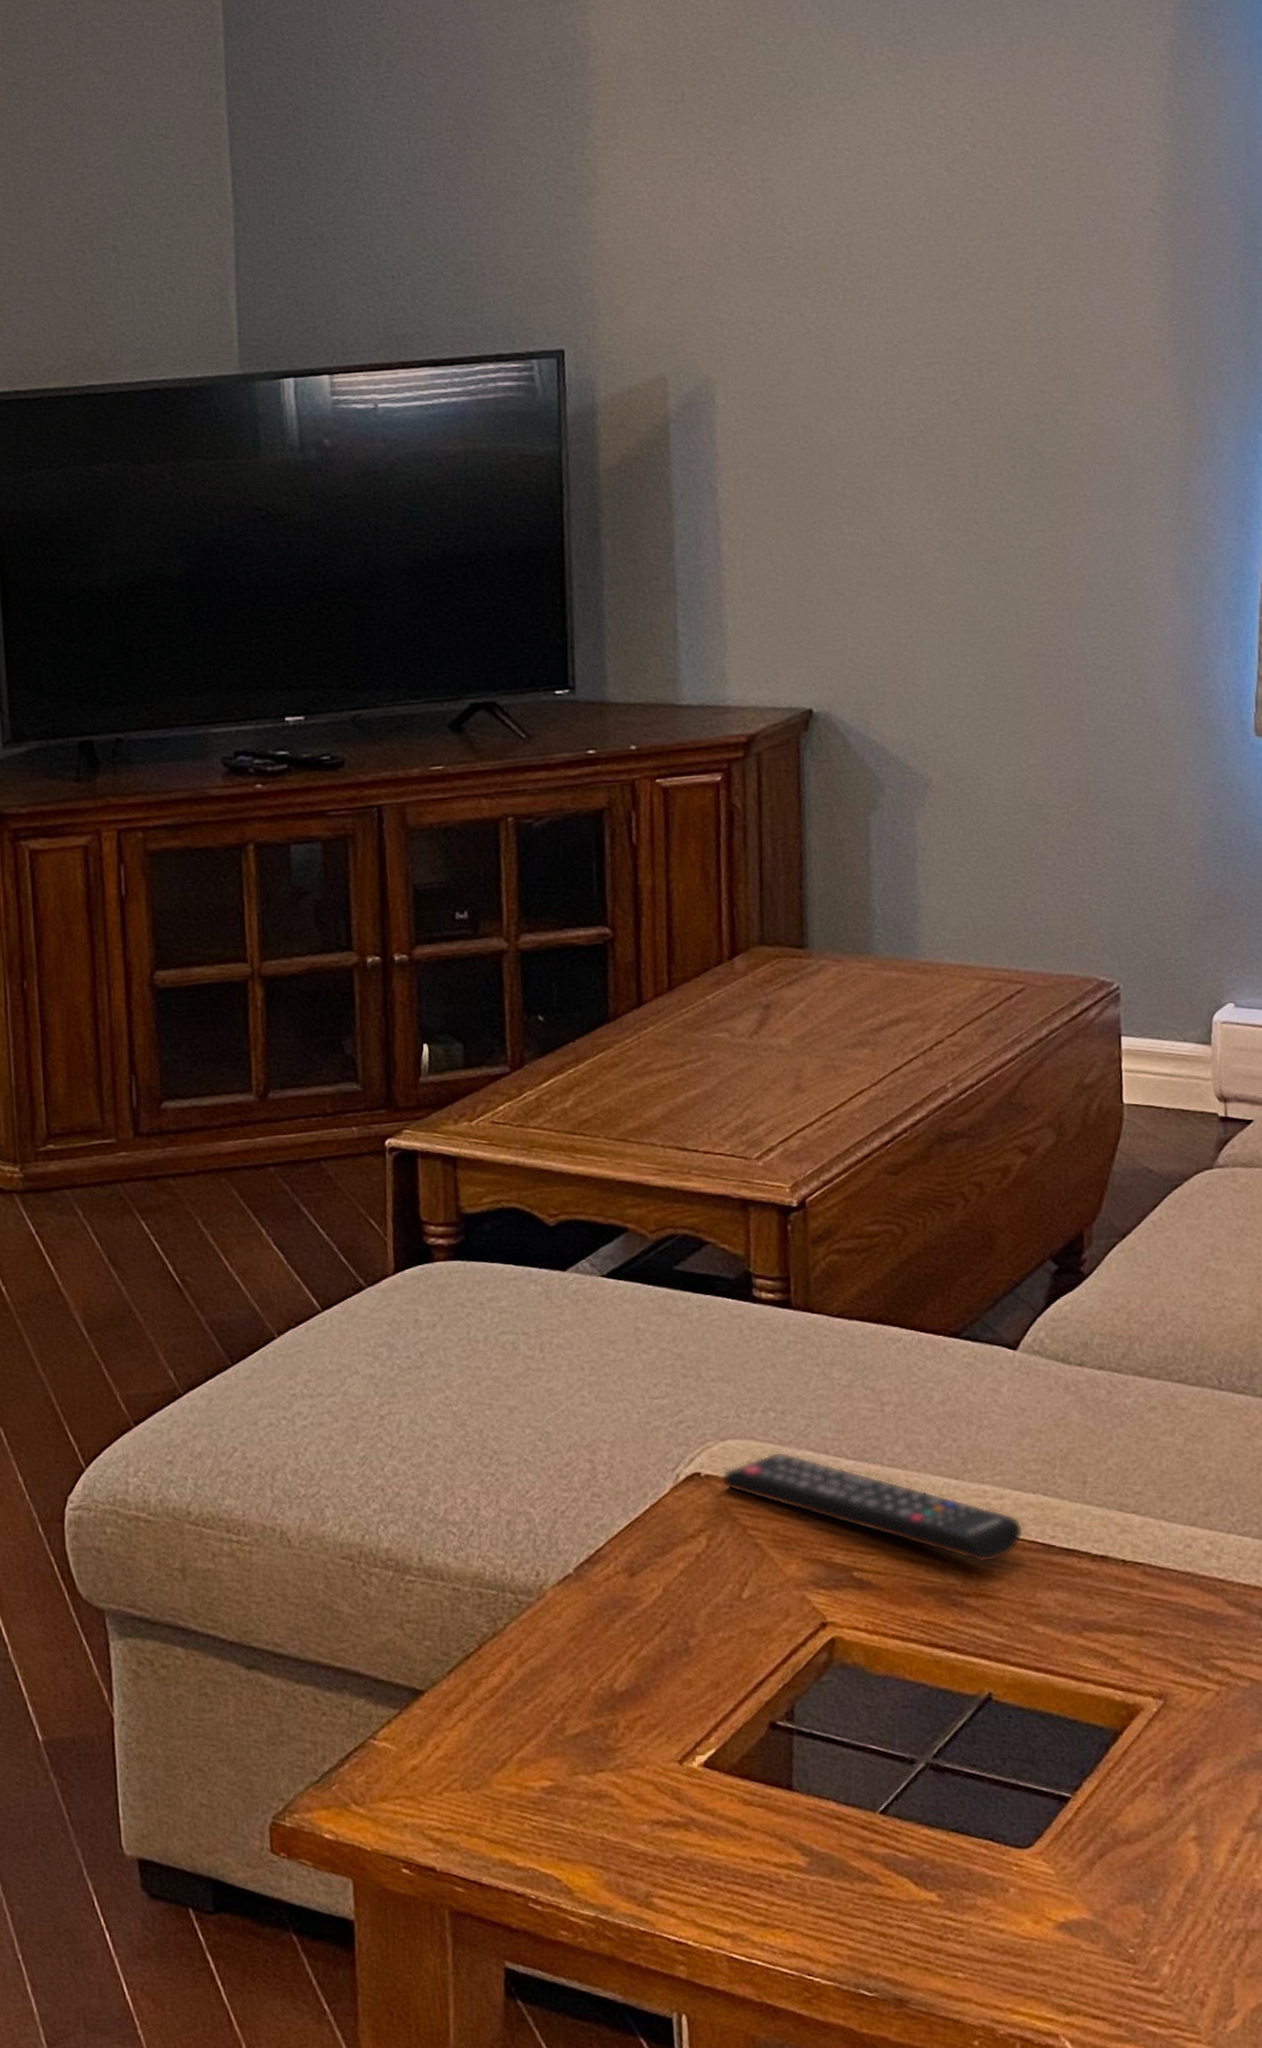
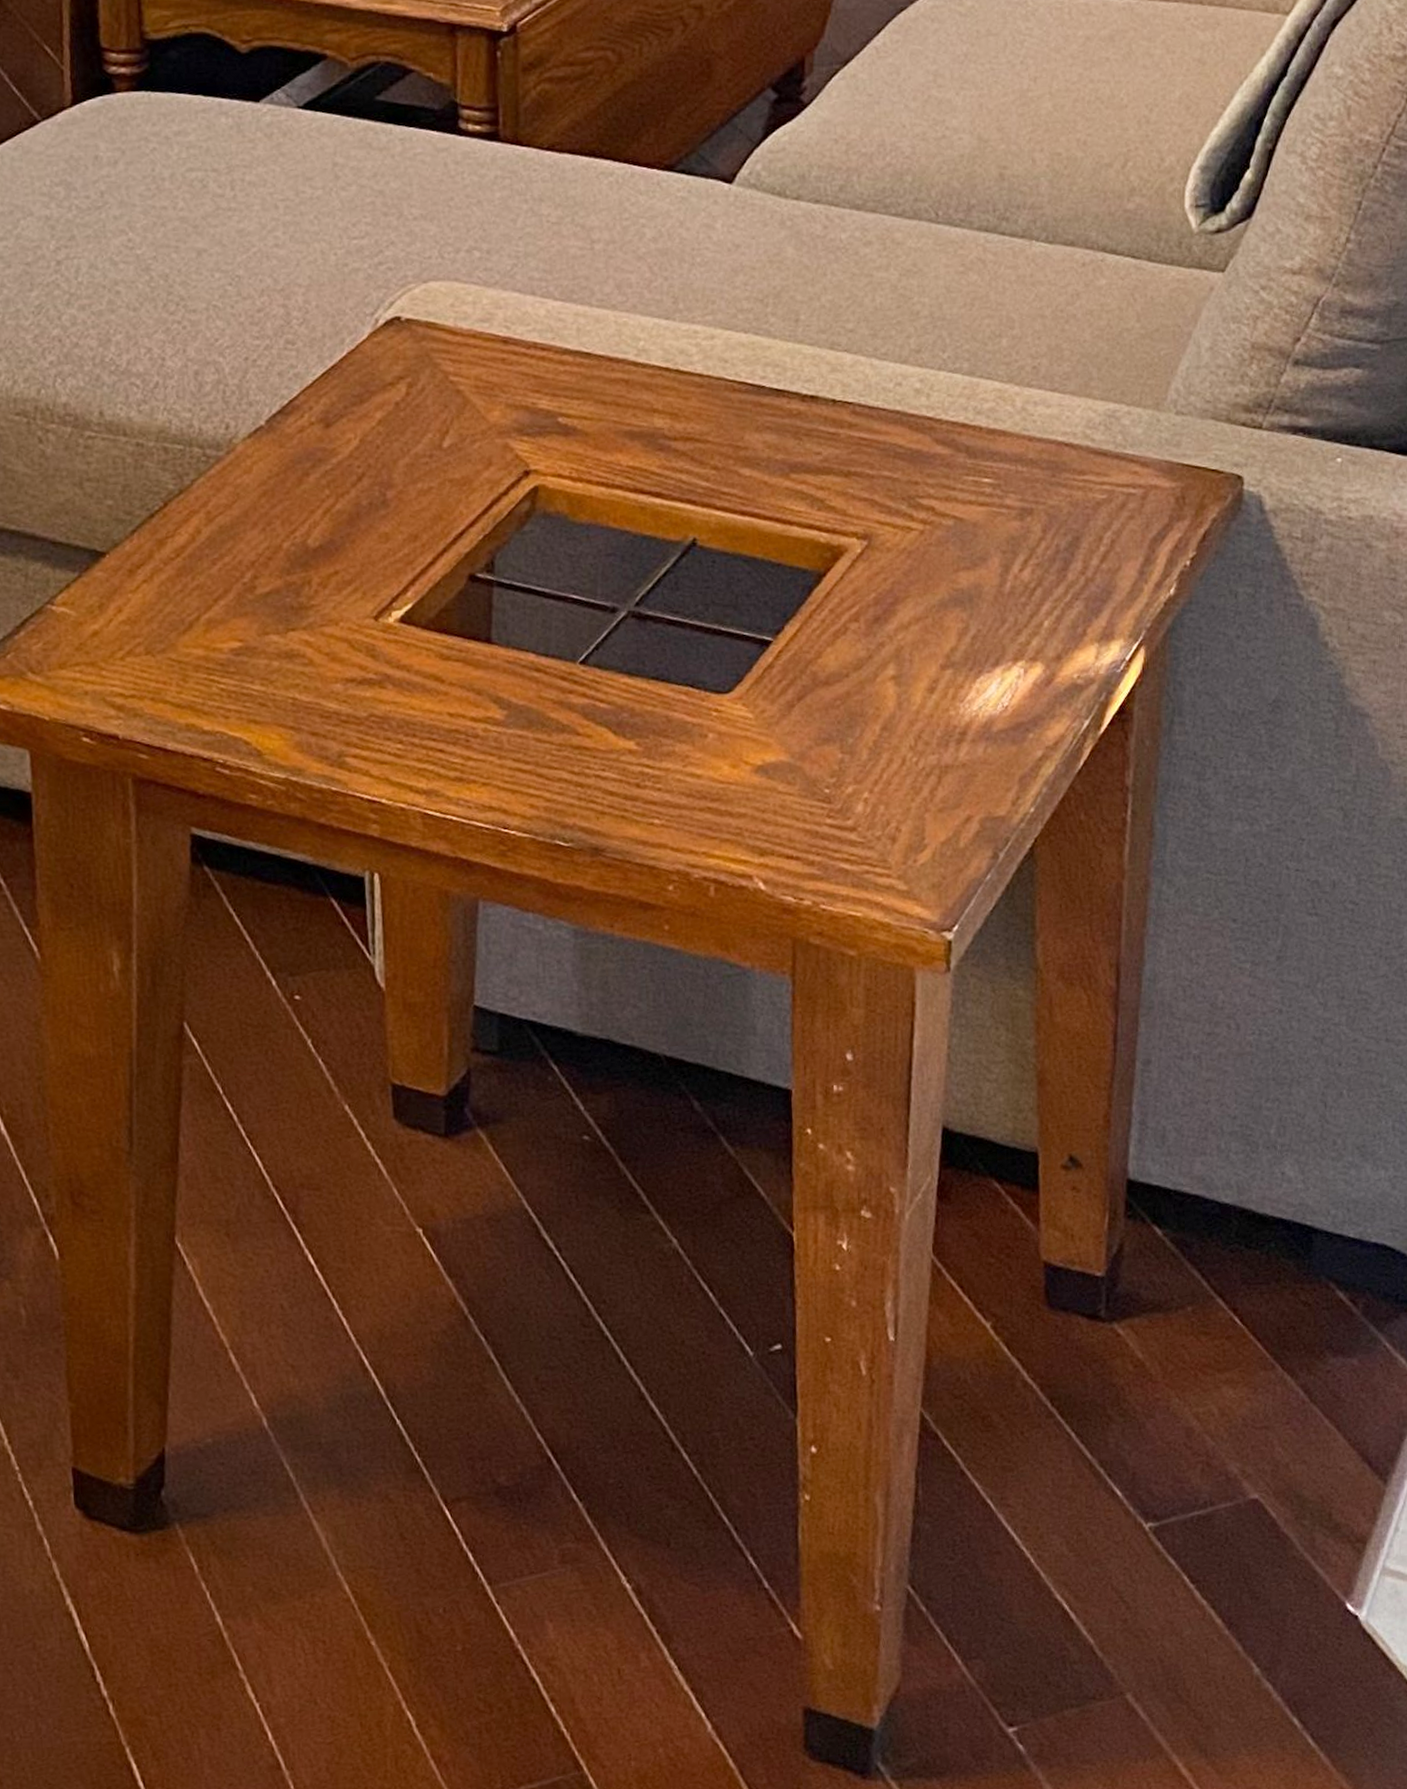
remote control: present [721,1451,1024,1563] -> none [423,293,734,406]

